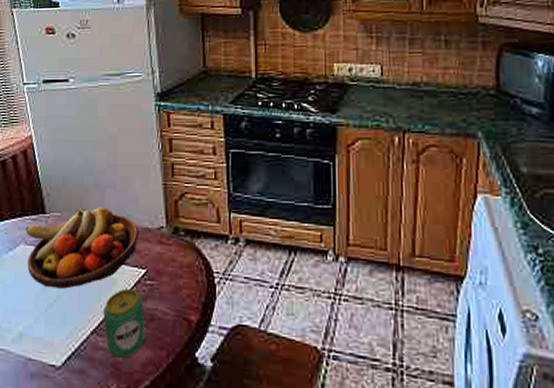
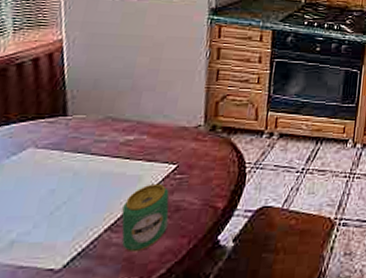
fruit bowl: present [25,207,139,289] -> none [33,108,175,190]

